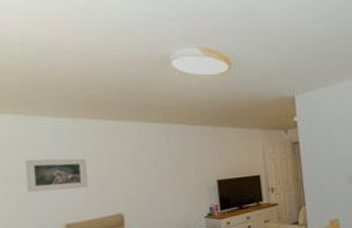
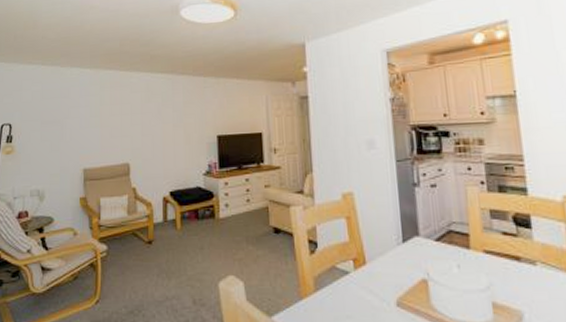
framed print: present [25,158,89,193] -> none [58,106,104,137]

